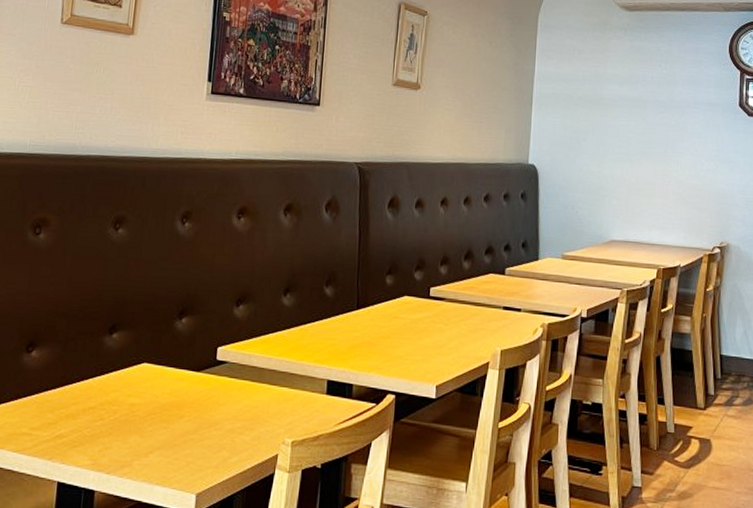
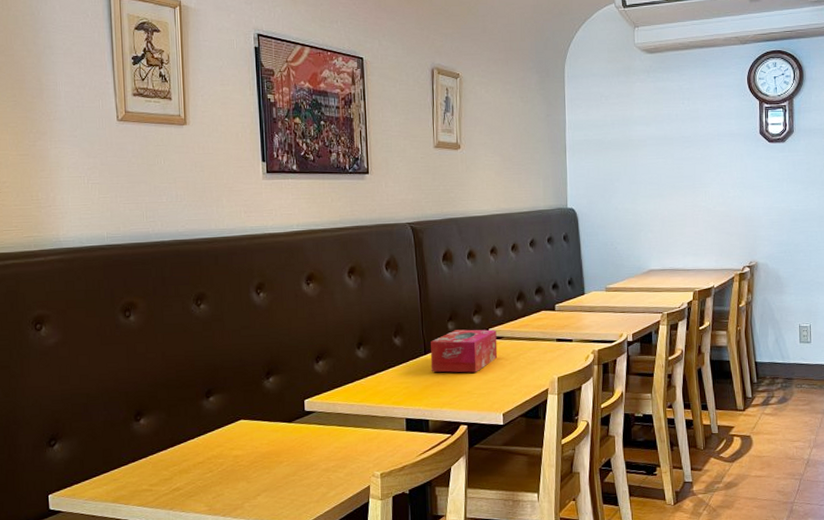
tissue box: none [361,285,439,335] -> present [430,329,498,373]

